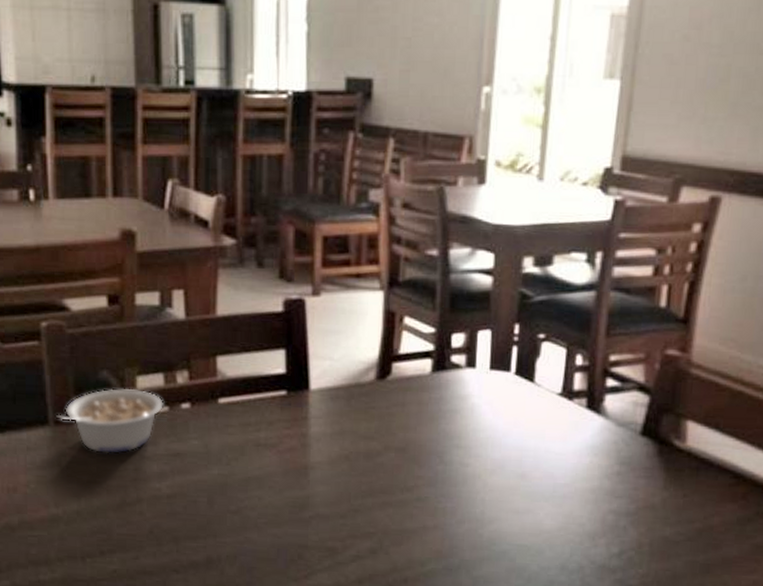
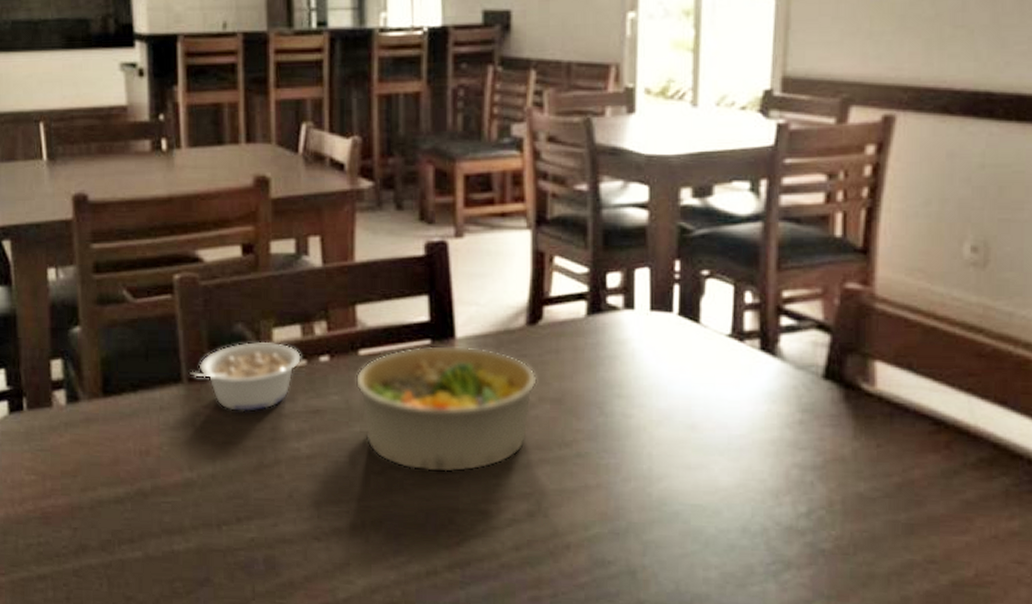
bowl: none [214,395,384,513] -> present [355,345,537,473]

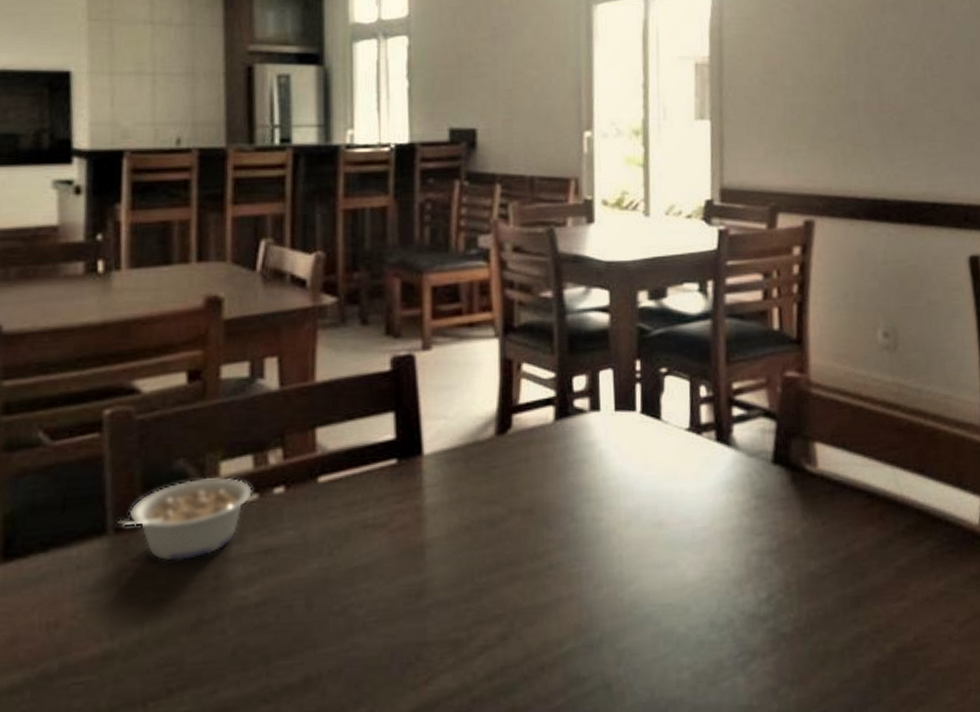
bowl: present [355,345,537,473] -> none [313,462,507,605]

